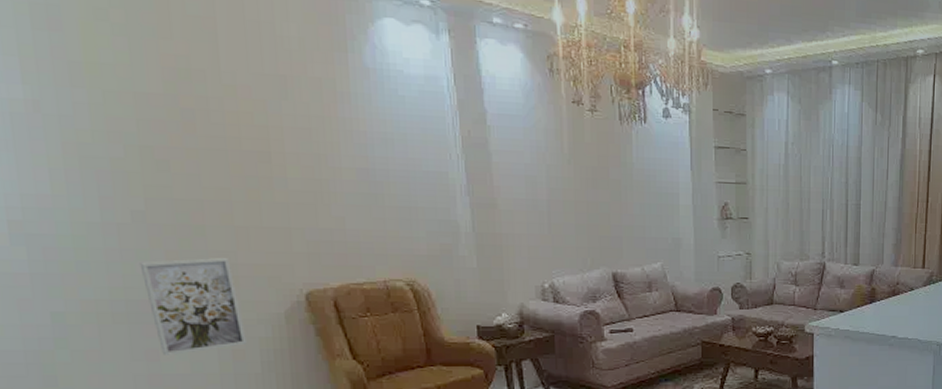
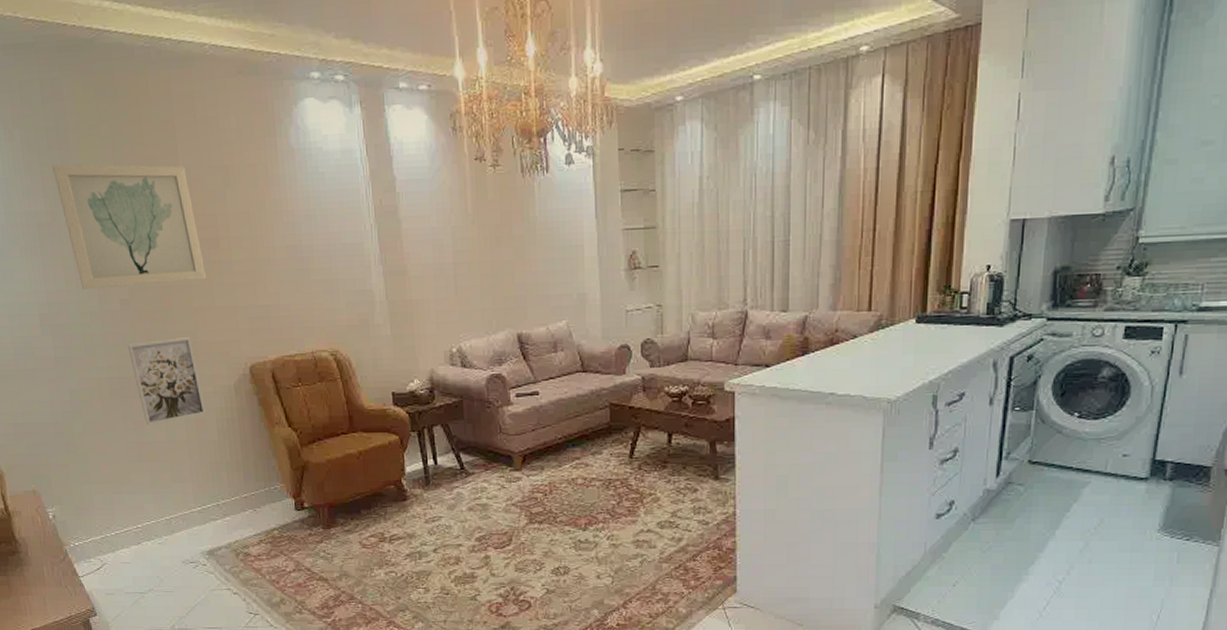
wall art: none [37,46,253,197] -> present [52,164,207,289]

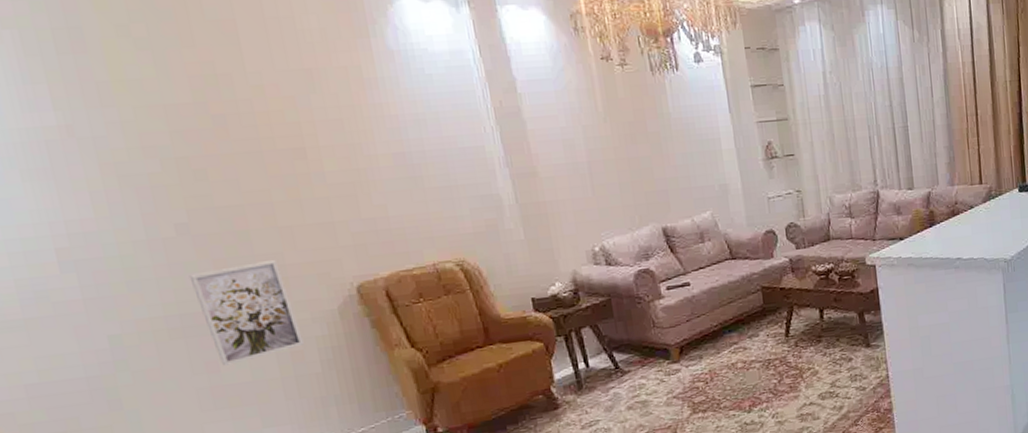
wall art: present [52,164,207,289] -> none [64,70,293,215]

